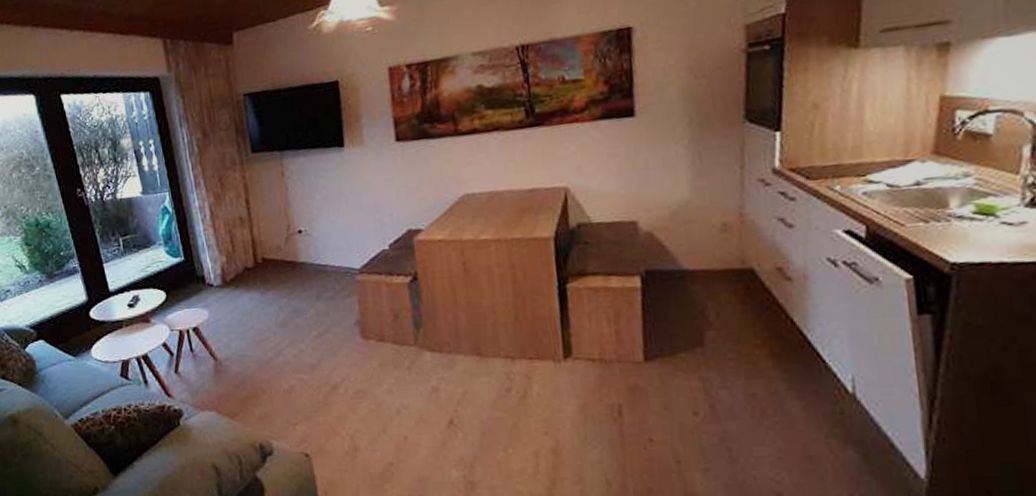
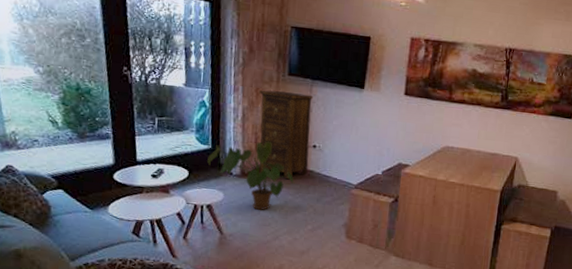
house plant: none [183,237,285,323] -> present [207,141,294,210]
cabinet: none [223,170,299,279] -> present [259,90,314,180]

